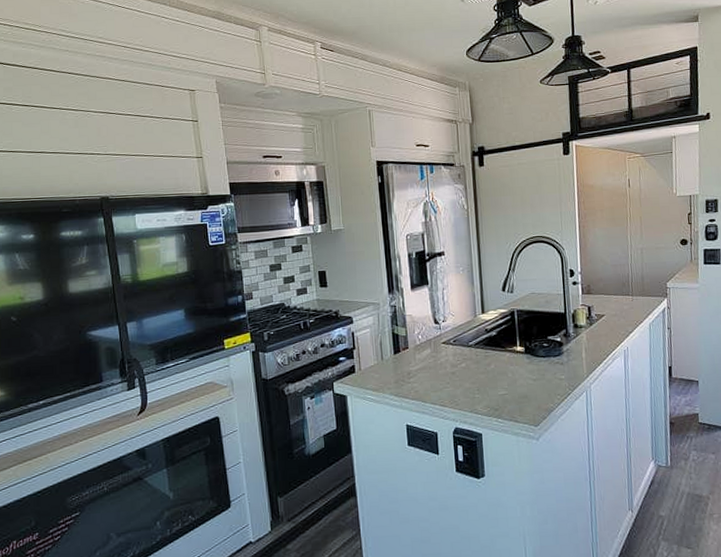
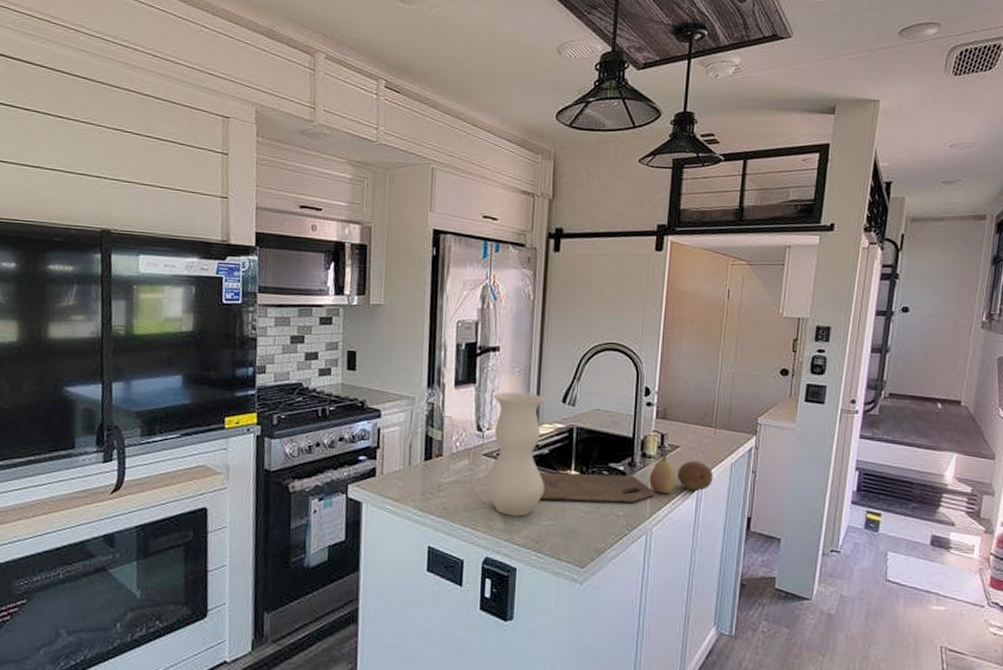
vase: none [444,287,497,391] -> present [484,392,546,517]
cutting board: none [490,345,590,375] -> present [539,472,656,504]
fruit: none [582,320,606,356] -> present [649,451,676,494]
fruit: none [605,325,636,350] -> present [677,460,713,491]

